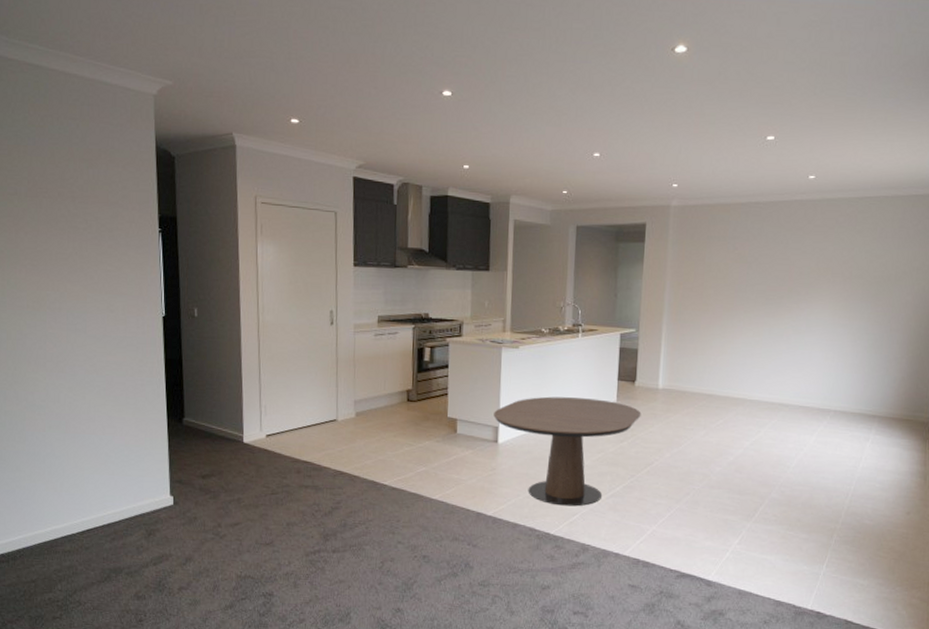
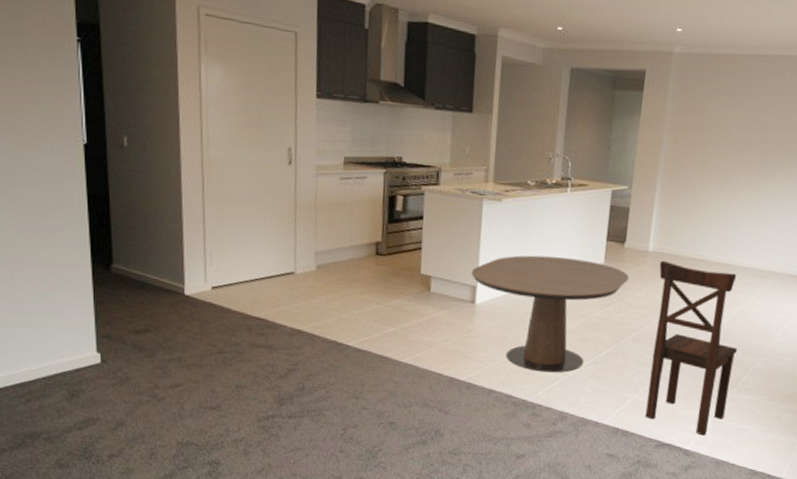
chair: none [664,397,753,566] -> present [645,260,738,436]

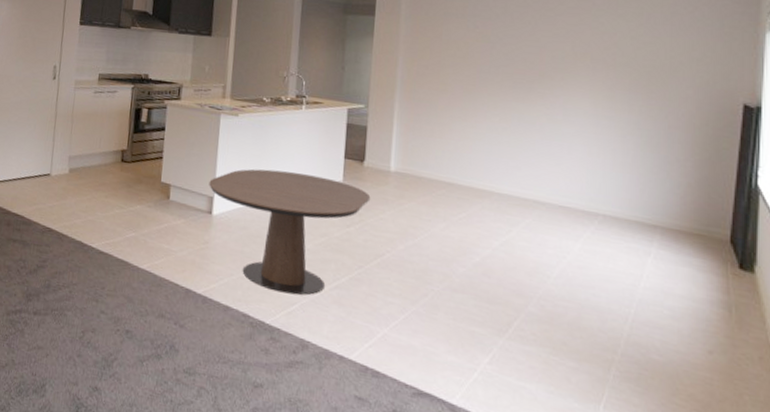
chair: present [645,260,738,436] -> none [398,181,505,389]

